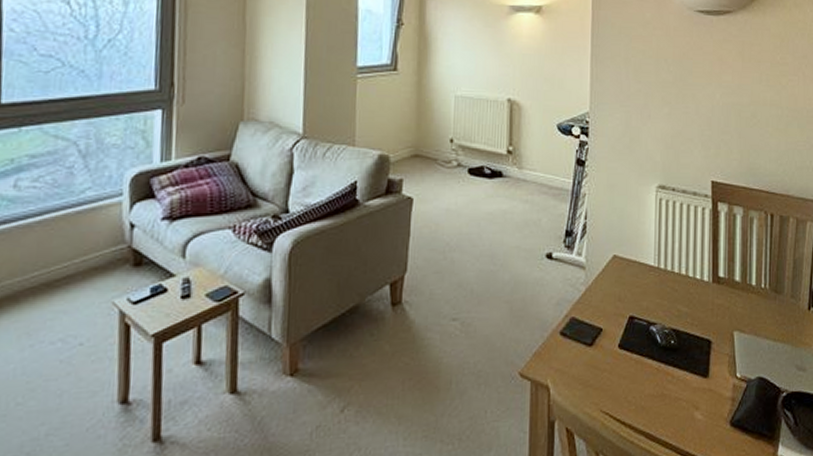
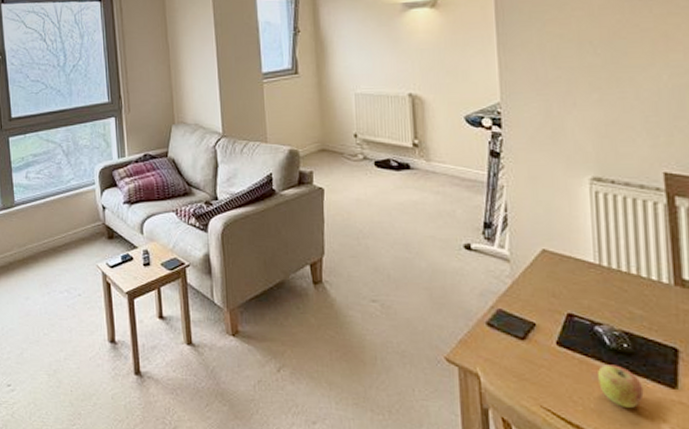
apple: none [648,361,684,402] -> present [597,364,644,409]

